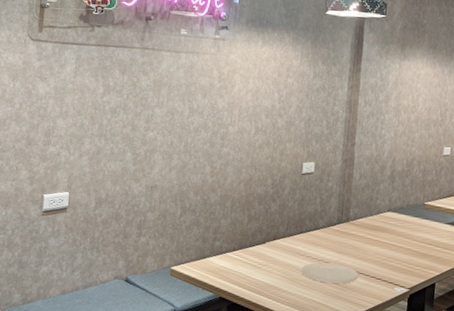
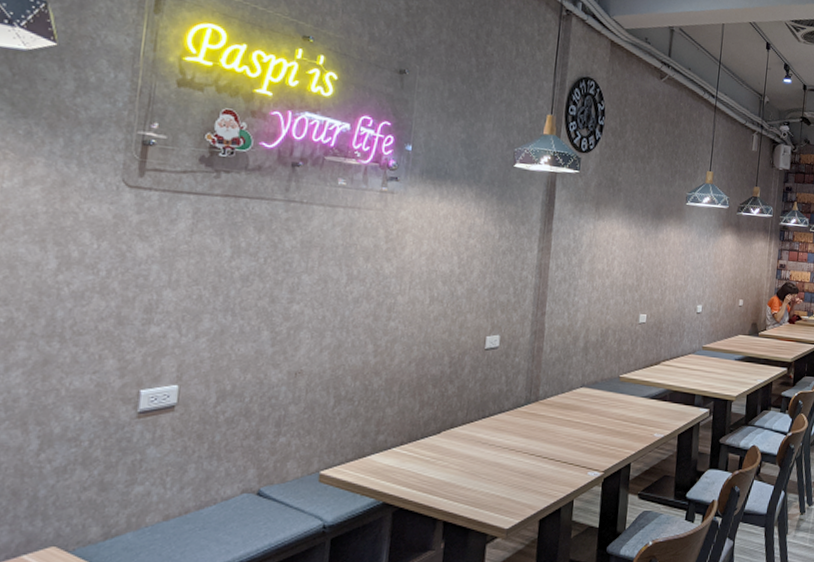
plate: present [300,262,359,284] -> none [482,450,549,474]

